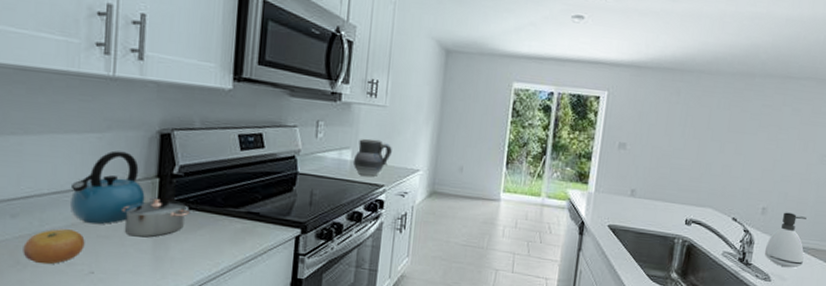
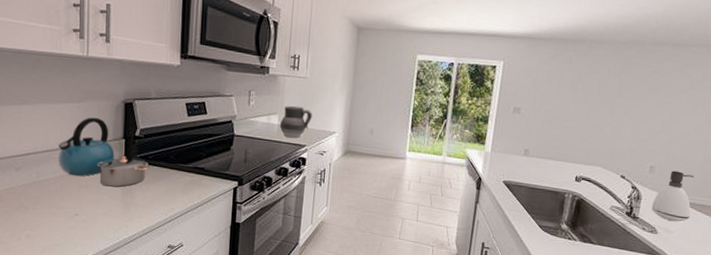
fruit: present [23,229,85,265] -> none [25,179,70,208]

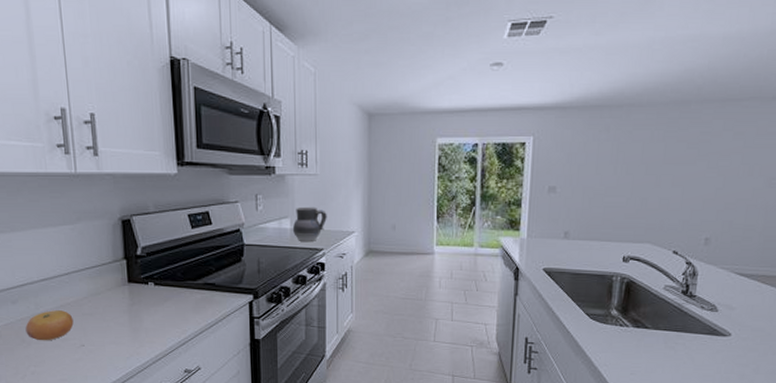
fruit: none [25,179,70,208] -> present [25,310,74,341]
kettle: present [59,117,115,176] -> none [56,239,117,303]
cooking pot: present [96,155,150,187] -> none [98,277,157,312]
soap dispenser: present [651,170,694,222] -> none [709,241,755,297]

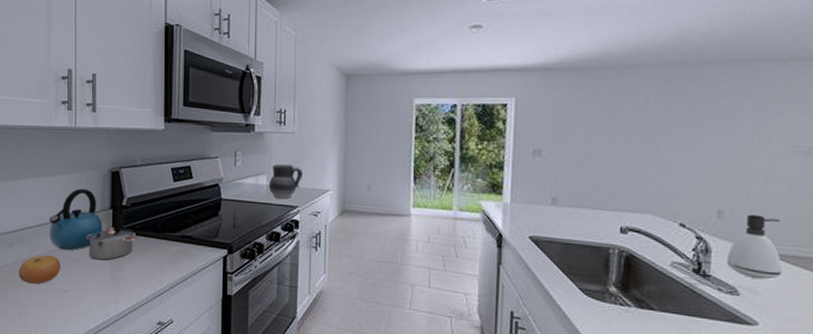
kettle: none [56,239,117,303] -> present [50,188,103,250]
cooking pot: none [98,277,157,312] -> present [85,226,138,261]
soap dispenser: none [709,241,755,297] -> present [726,214,782,280]

